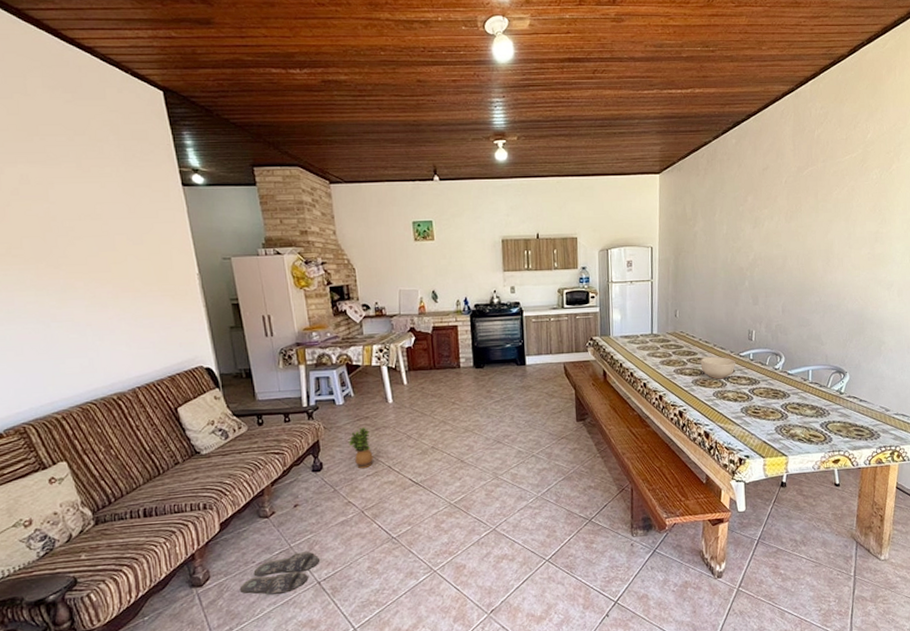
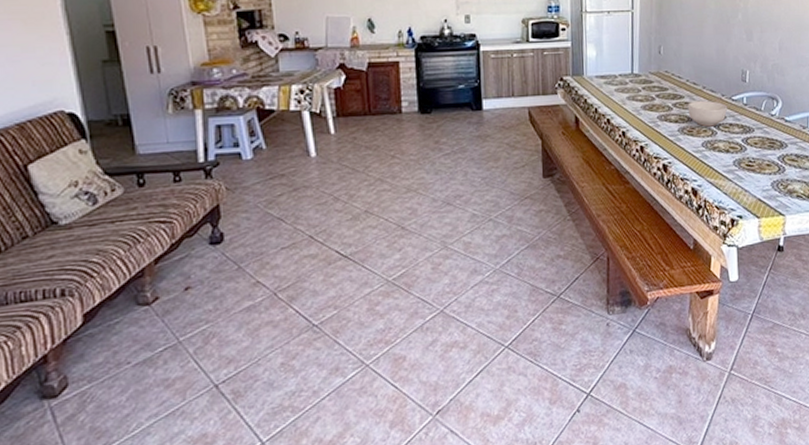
slippers: present [239,551,319,594] -> none [108,346,217,404]
potted plant: present [349,426,373,469] -> none [258,186,290,240]

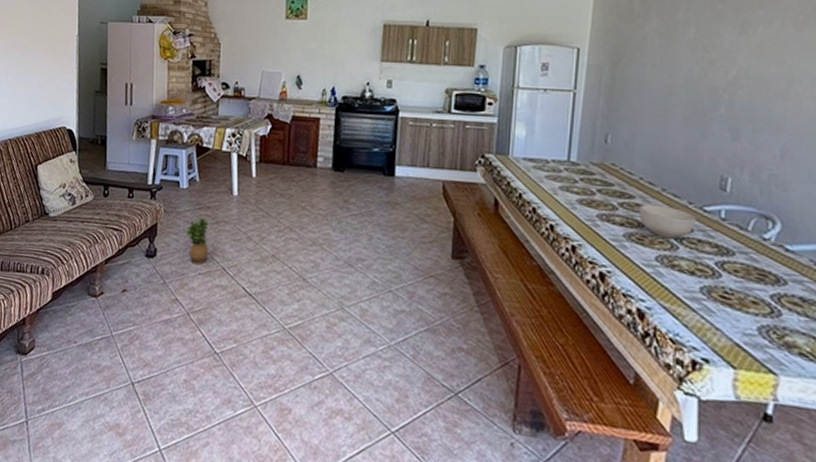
potted plant: none [258,186,290,240] -> present [186,217,209,265]

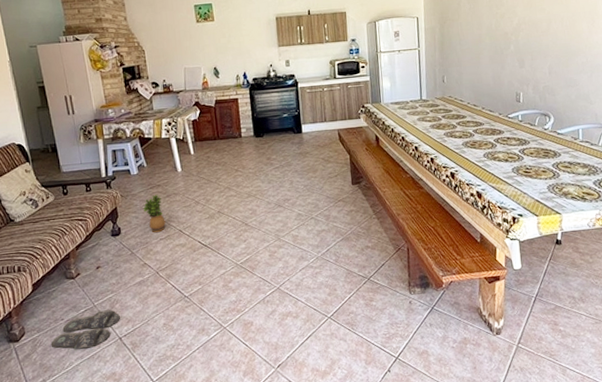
slippers: none [58,343,137,386] -> present [51,310,120,349]
bowl: present [639,203,697,239] -> none [469,118,505,141]

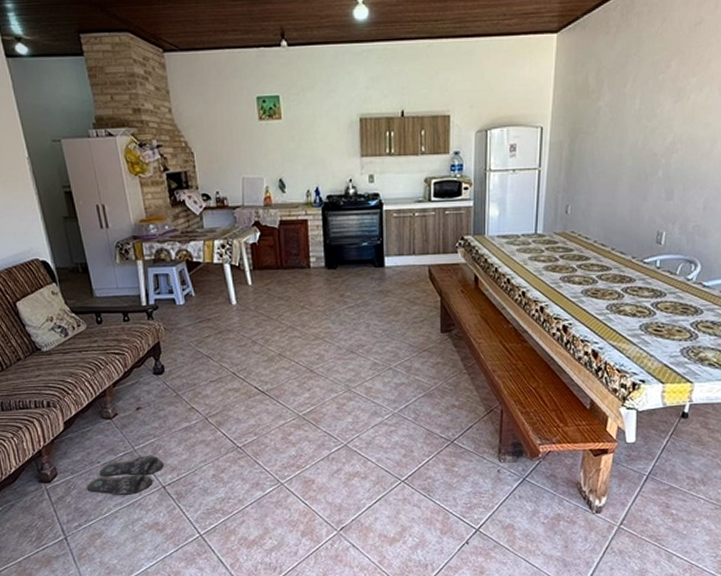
potted plant: present [143,194,166,233] -> none [191,329,217,374]

